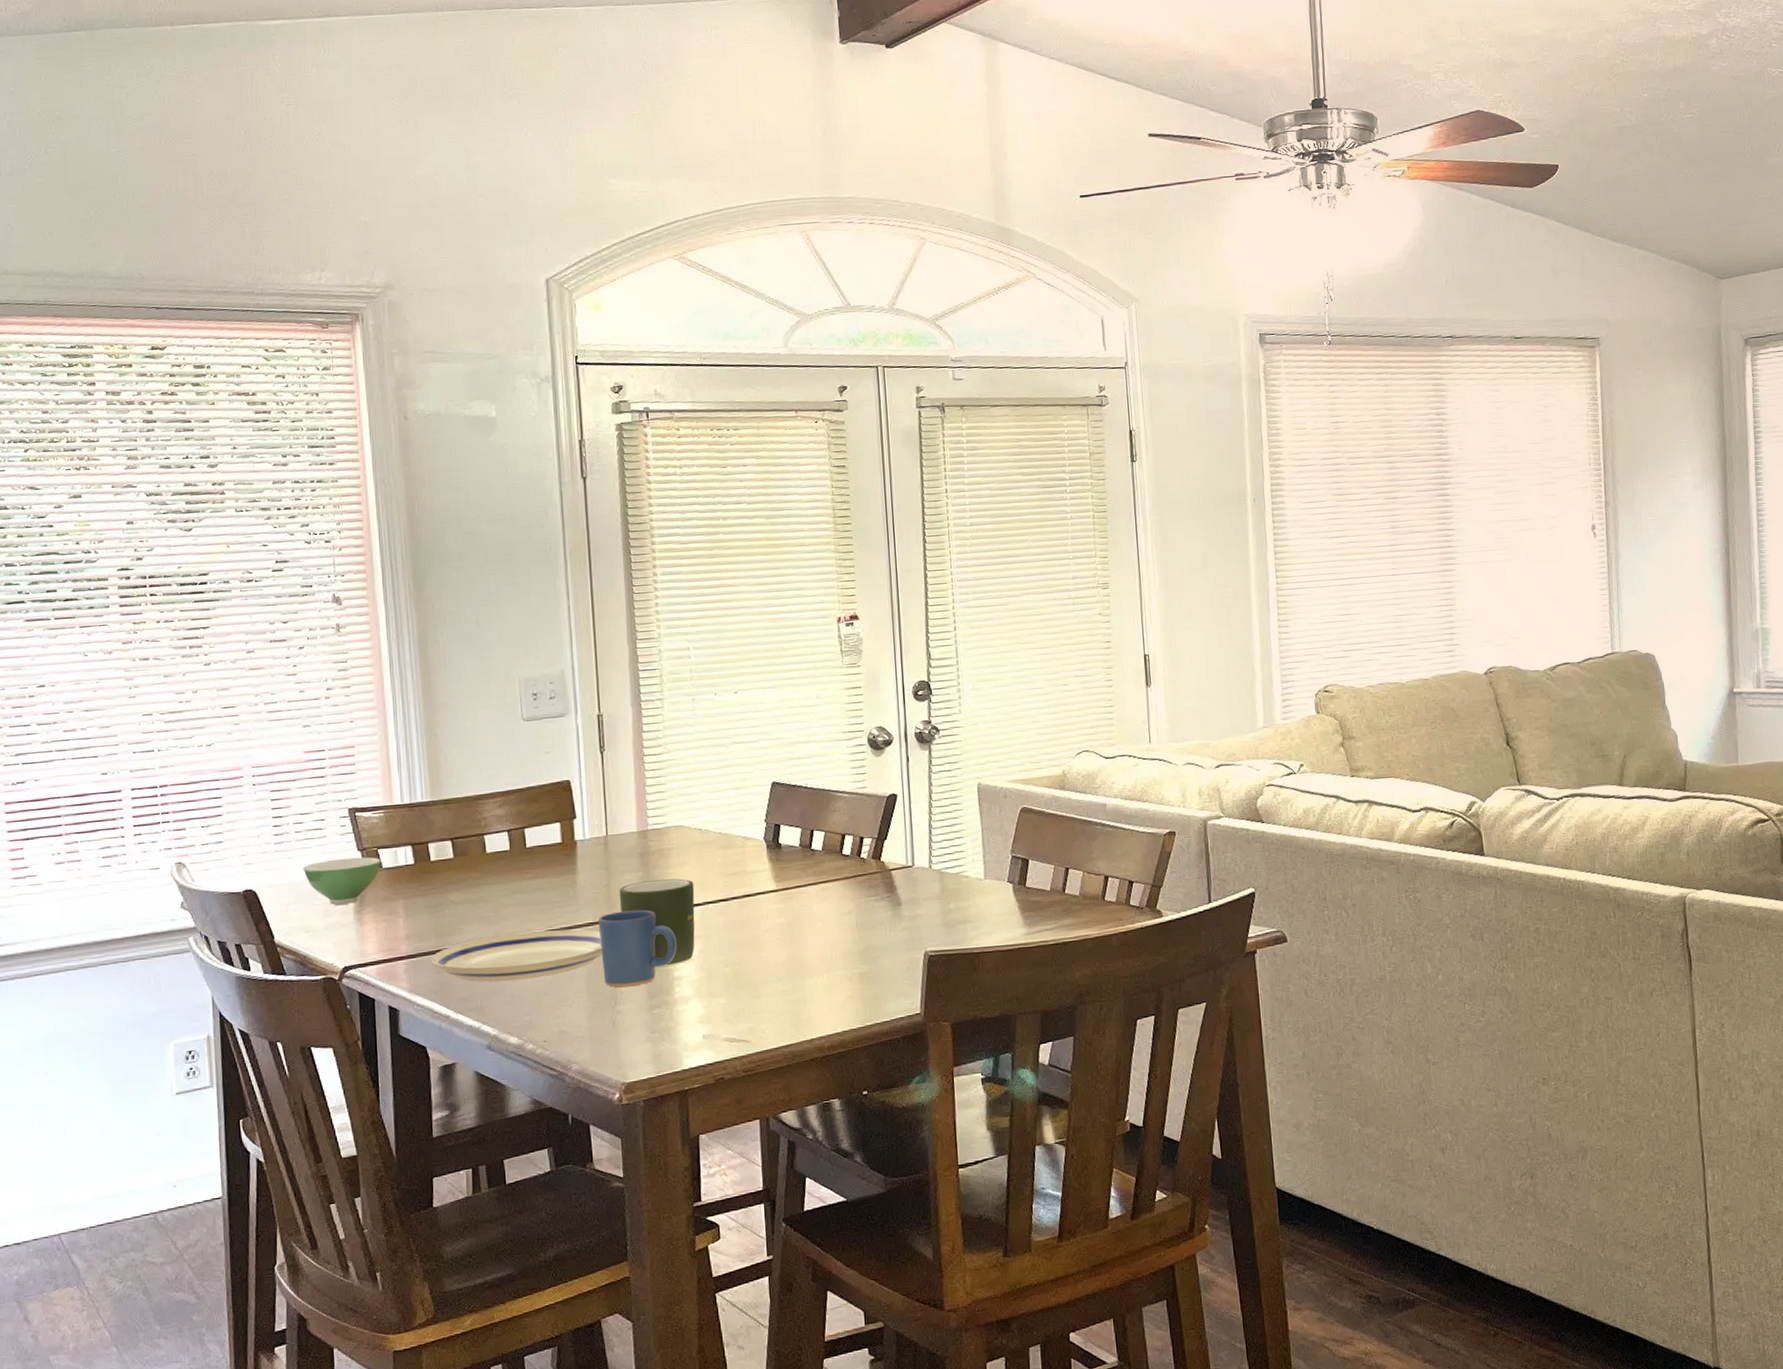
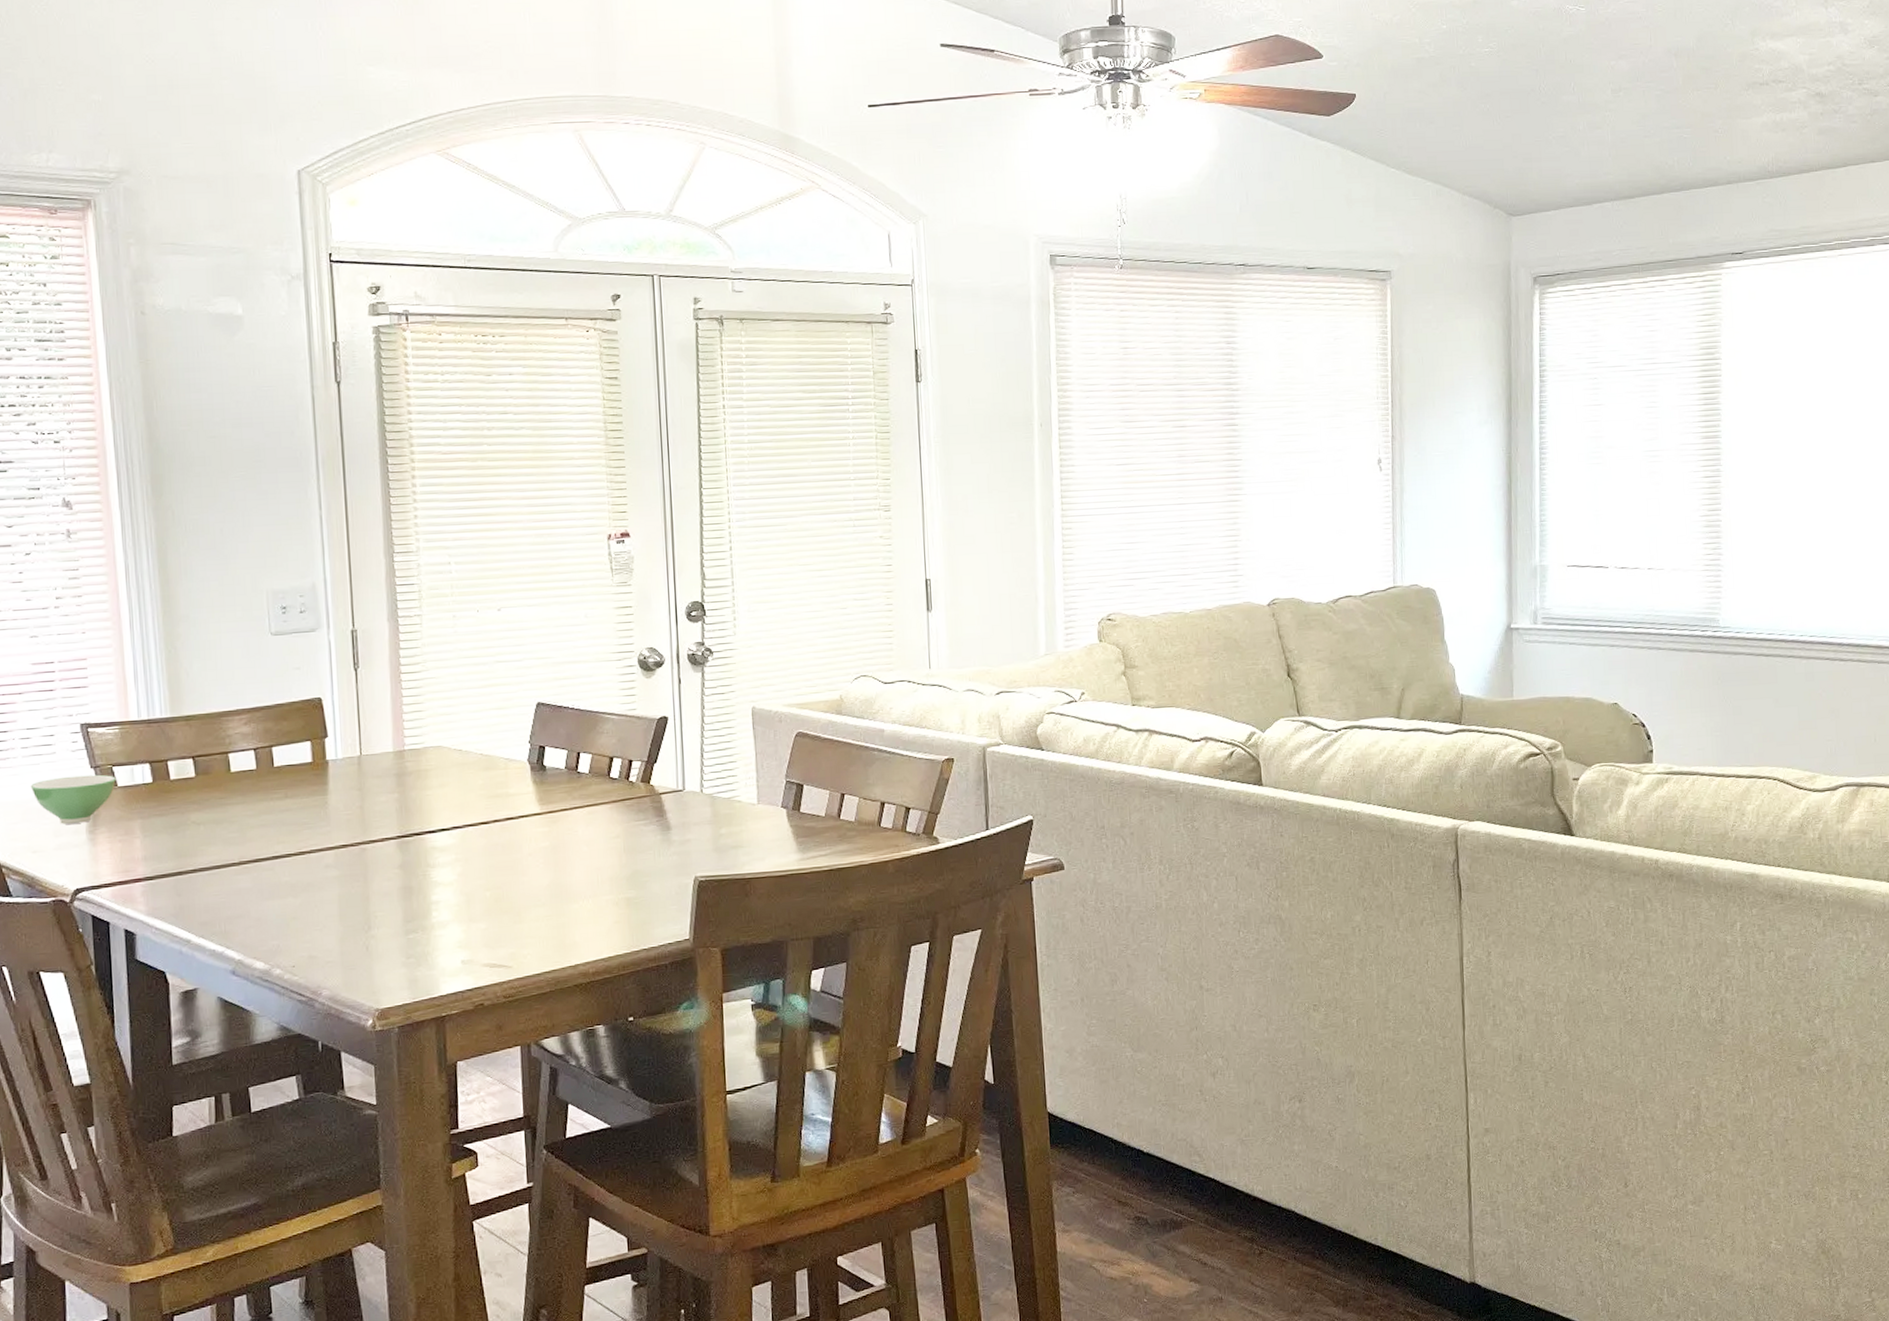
plate: present [431,929,602,982] -> none [170,851,355,905]
mug: present [598,909,678,988] -> none [350,832,436,912]
mug: present [619,878,695,969] -> none [373,800,454,893]

